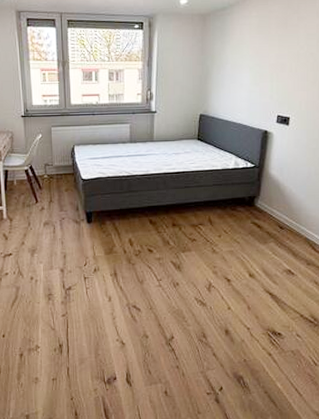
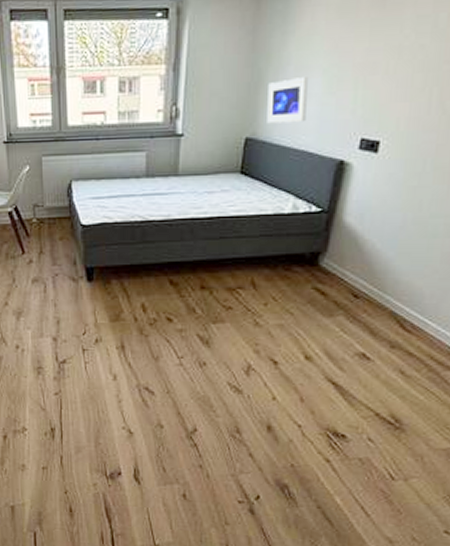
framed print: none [214,73,240,105] -> present [267,77,308,124]

